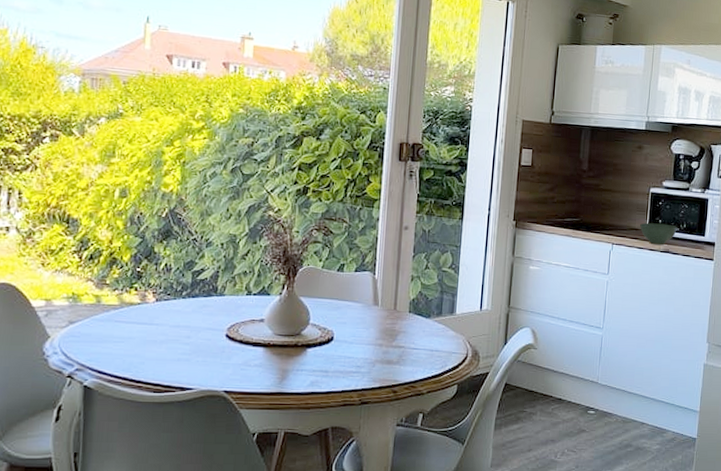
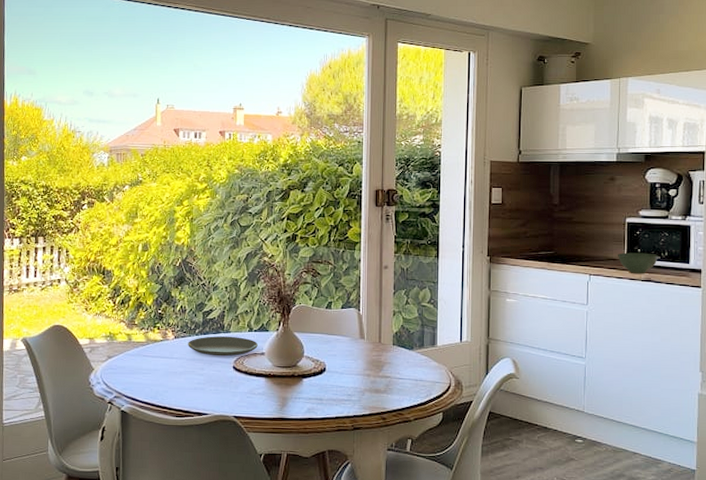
plate: none [172,299,257,323] -> present [188,336,258,357]

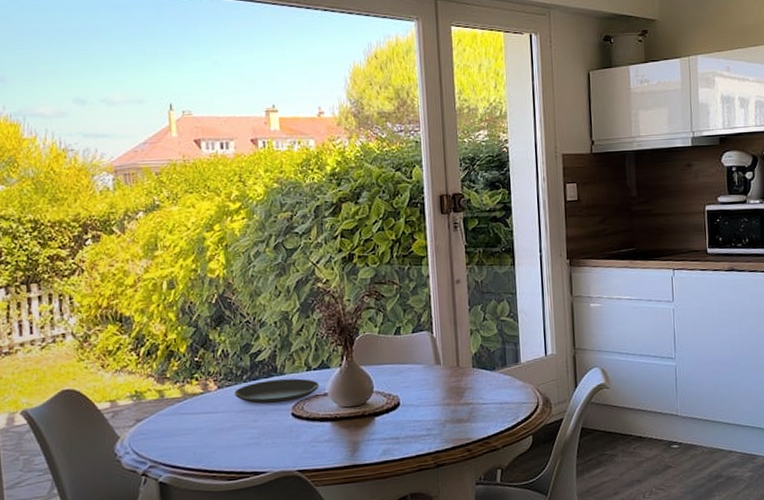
bowl: present [618,252,659,275] -> none [700,241,740,265]

